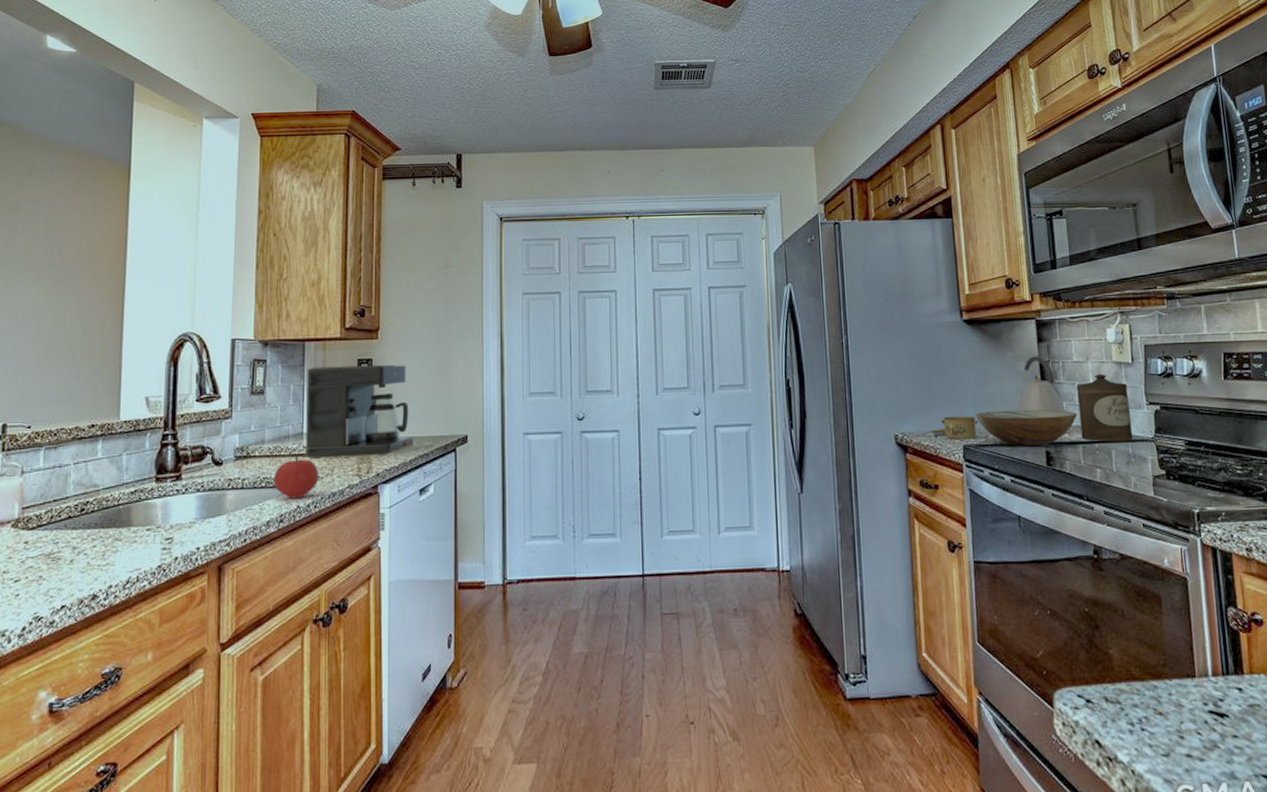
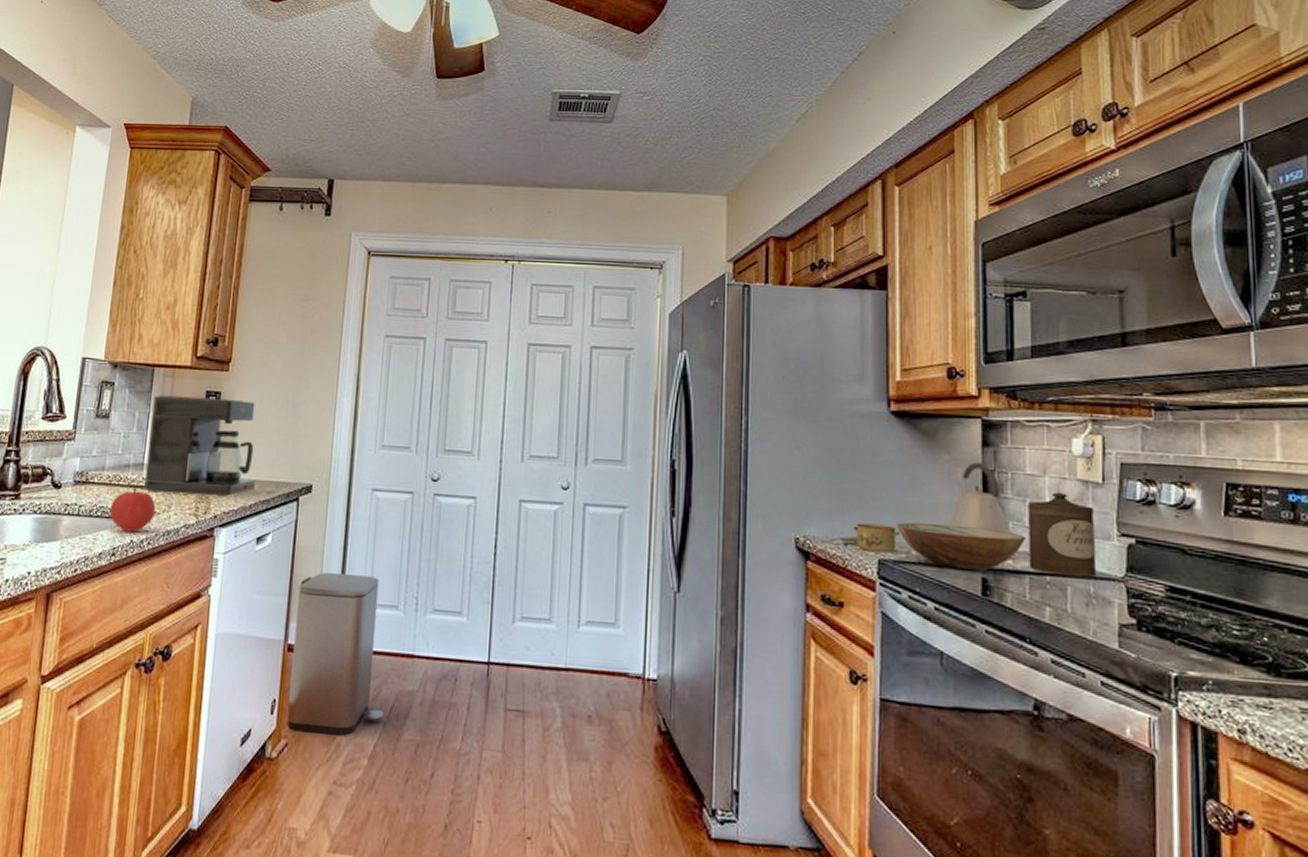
pedal bin: none [463,512,554,660] -> present [286,572,385,736]

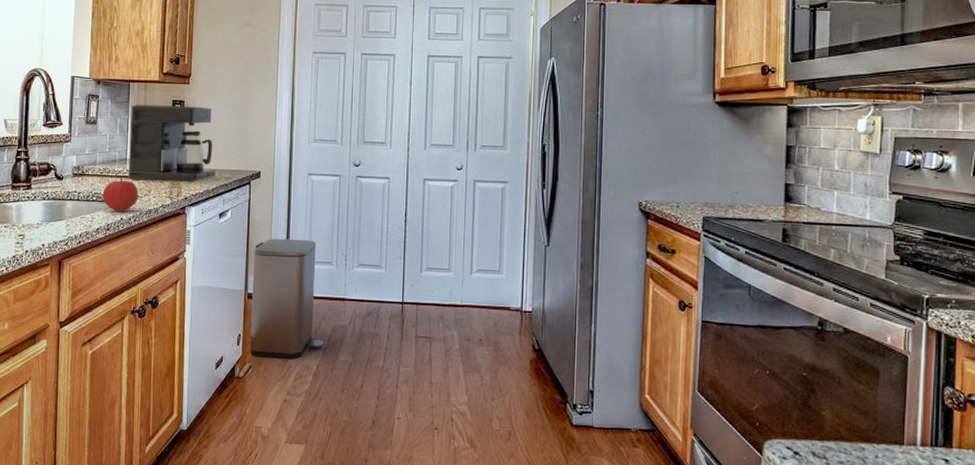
cooking pot: present [839,523,899,554] -> none [673,189,720,212]
bowl: present [896,522,1027,572] -> none [717,187,819,224]
kettle: present [948,462,1013,535] -> none [758,140,808,195]
canister: present [1028,493,1097,578] -> none [819,162,872,226]

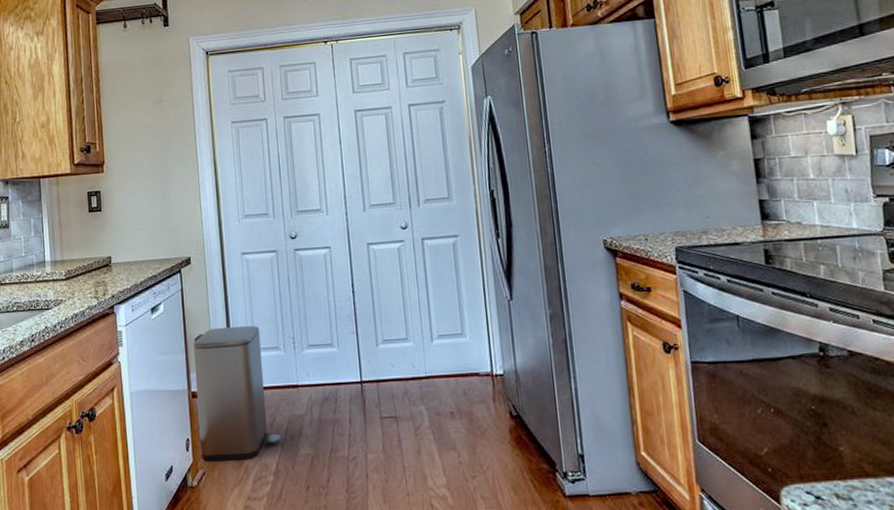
fruit: present [102,178,139,212] -> none [23,282,62,320]
coffee maker: present [128,104,216,183] -> none [44,195,142,284]

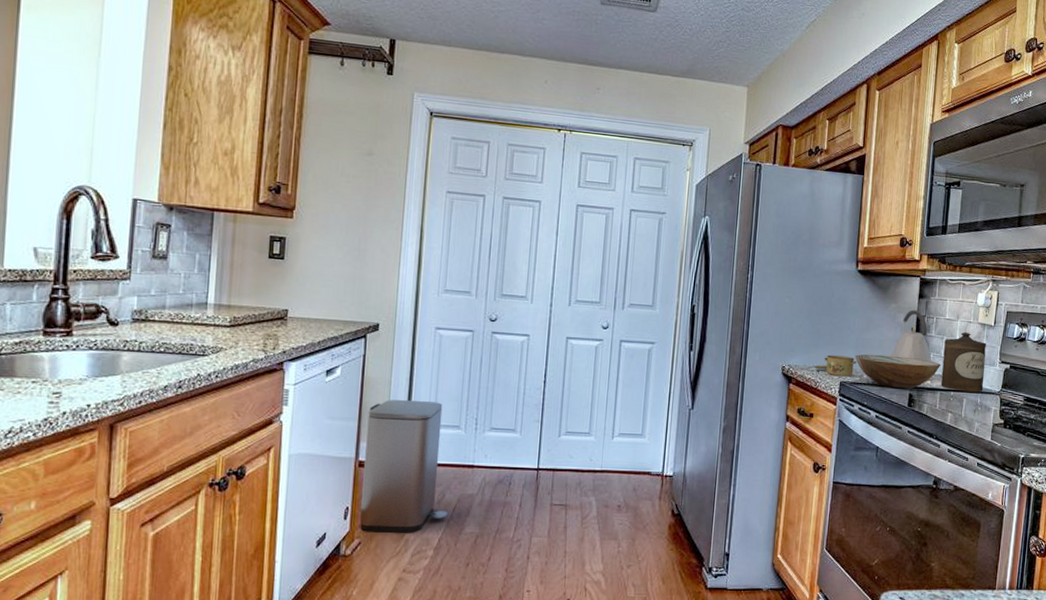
cooking pot: none [640,217,690,242] -> present [814,355,856,377]
bowl: none [686,207,798,246] -> present [854,354,941,389]
kettle: none [730,153,786,211] -> present [890,310,933,363]
canister: none [795,168,860,238] -> present [941,332,986,393]

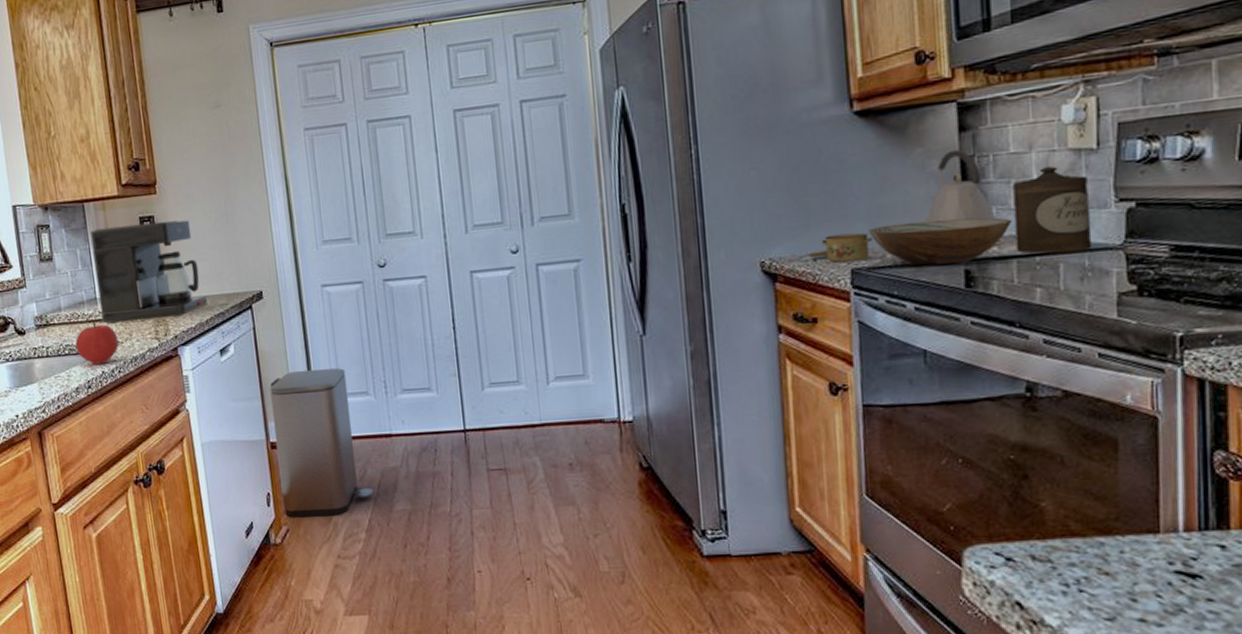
fruit: none [173,325,223,367] -> present [75,322,119,365]
coffee maker: none [209,238,323,334] -> present [90,220,207,324]

